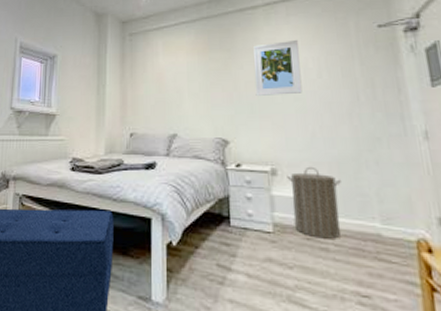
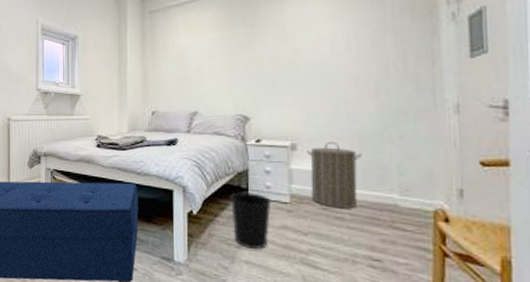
wastebasket: none [212,220,254,287] -> present [231,192,272,250]
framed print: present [253,39,303,96] -> none [277,11,328,72]

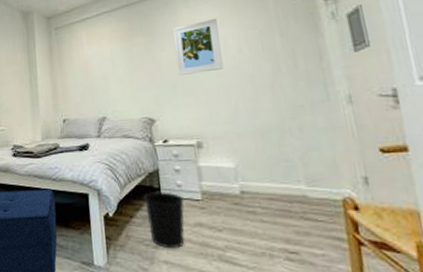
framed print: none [277,11,328,72] -> present [173,18,224,75]
laundry hamper: present [306,141,361,209] -> none [212,137,267,203]

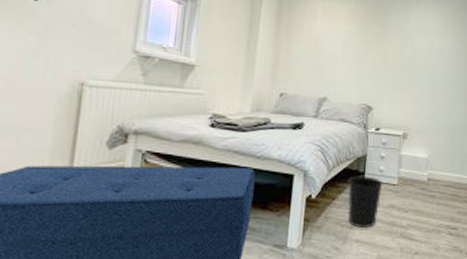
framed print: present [173,18,224,75] -> none [400,25,440,72]

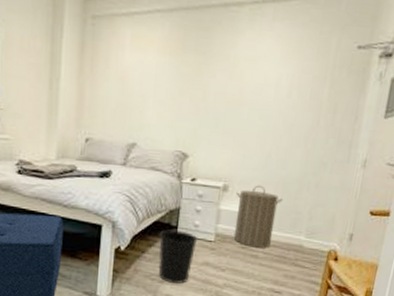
laundry hamper: none [414,132,452,188] -> present [233,185,283,248]

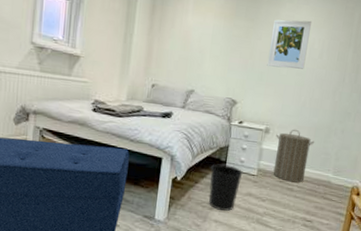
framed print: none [223,50,279,112] -> present [267,19,312,69]

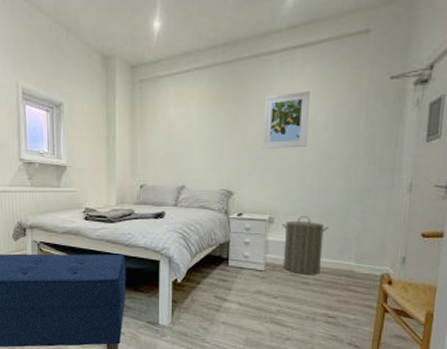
wastebasket: present [209,163,243,212] -> none [212,262,249,312]

